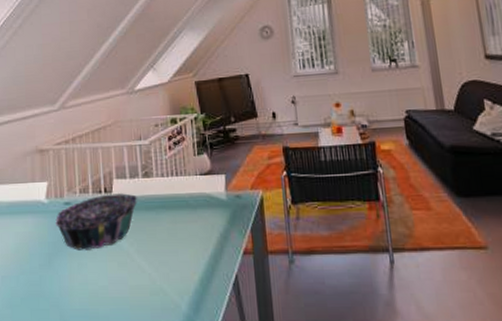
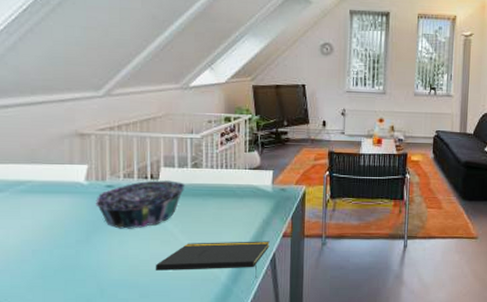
notepad: none [114,260,231,308] -> present [155,241,270,279]

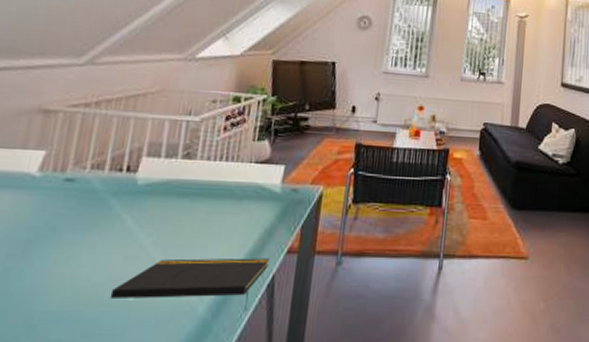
decorative bowl: present [96,180,186,229] -> none [45,173,171,239]

